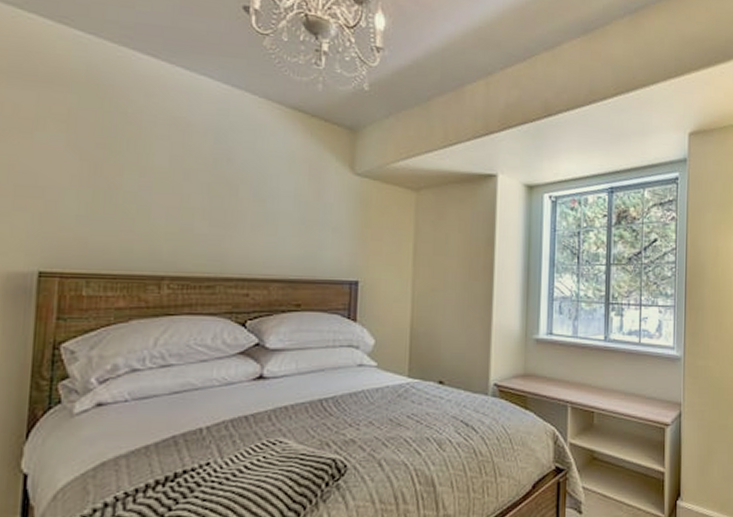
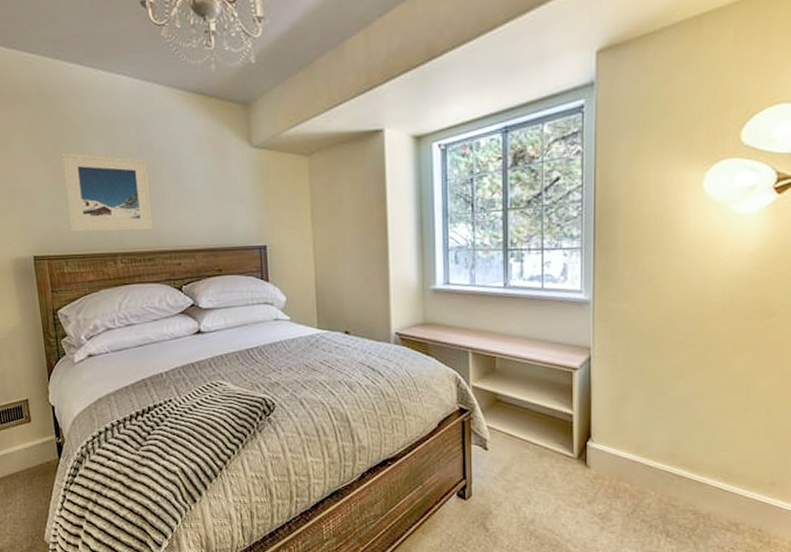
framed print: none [101,150,224,252] -> present [61,152,154,232]

